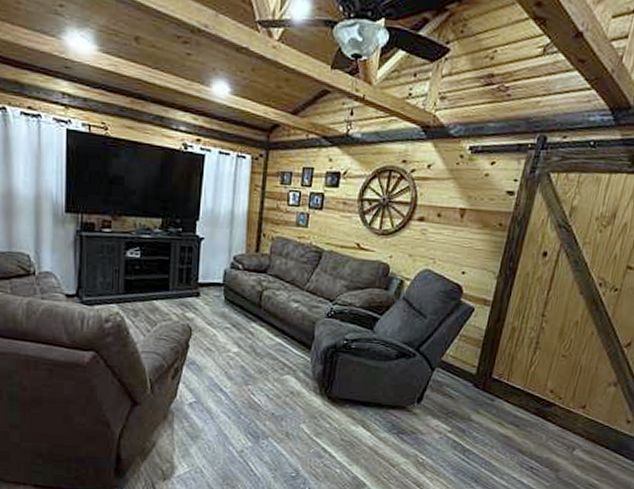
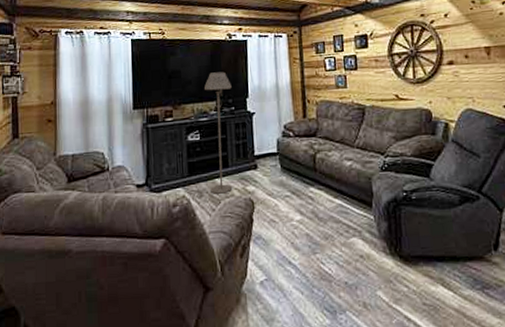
floor lamp: none [147,185,181,317] -> present [204,71,233,194]

